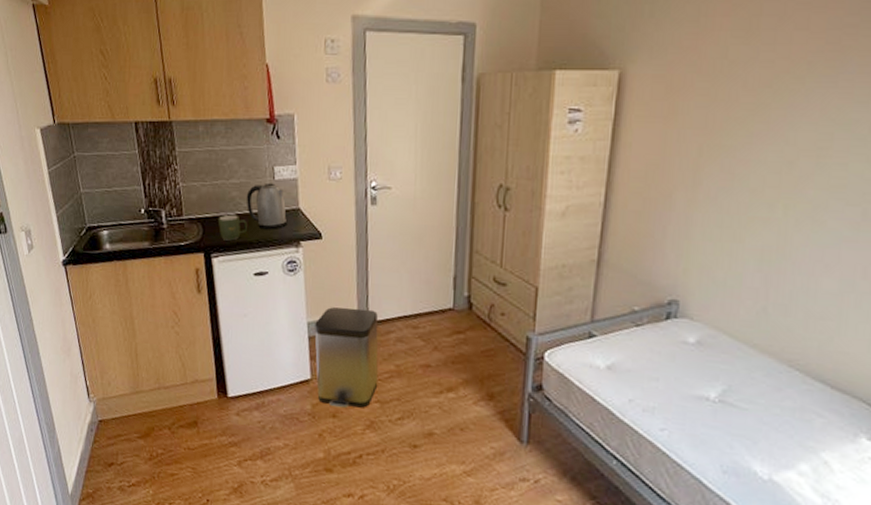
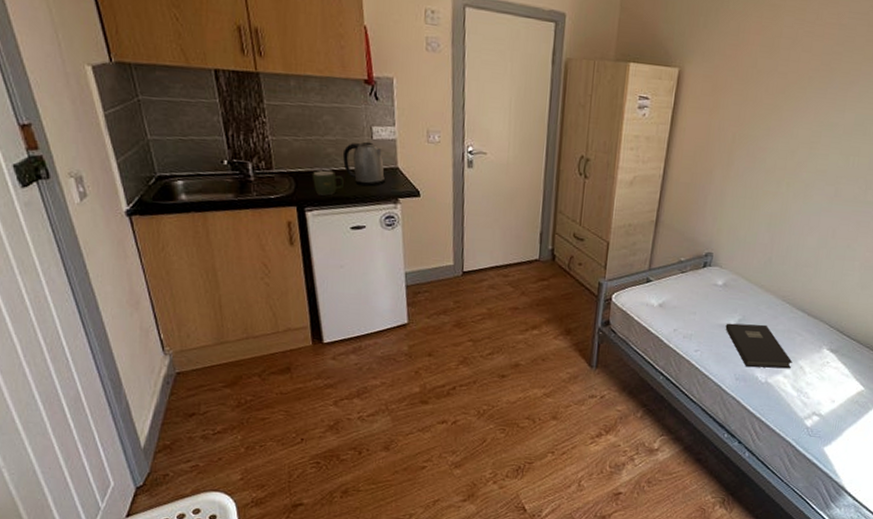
pedal bin: present [314,307,379,409] -> none [412,258,472,348]
book: none [703,394,811,464] -> present [725,323,793,369]

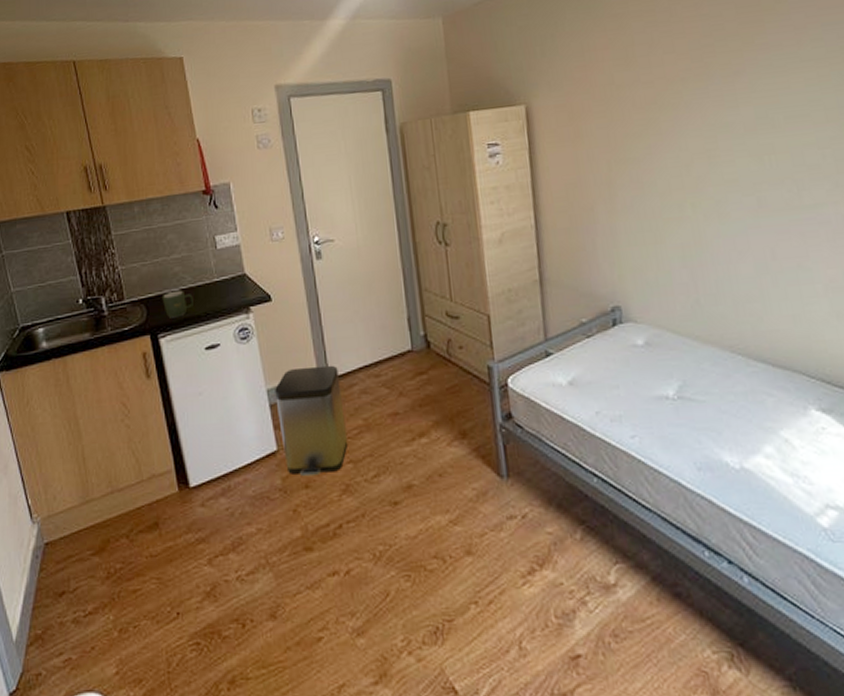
kettle: present [342,141,385,187] -> none [189,252,234,301]
pedal bin: none [412,258,472,348] -> present [275,365,348,477]
book: present [725,323,793,369] -> none [662,388,773,449]

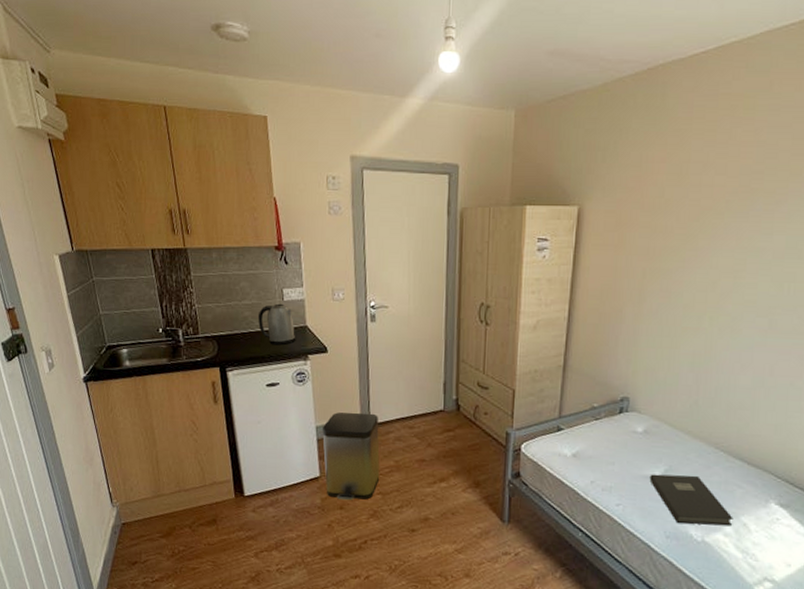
mug: present [162,290,193,319] -> none [232,332,259,356]
kettle: none [189,252,234,301] -> present [257,303,295,346]
book: none [662,388,773,449] -> present [649,474,733,527]

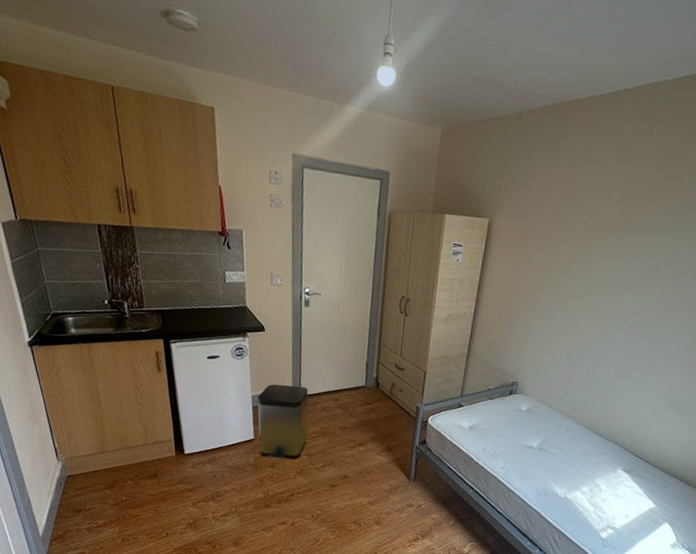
kettle: present [257,303,295,346] -> none [200,284,236,323]
book: present [649,474,733,527] -> none [528,444,590,487]

